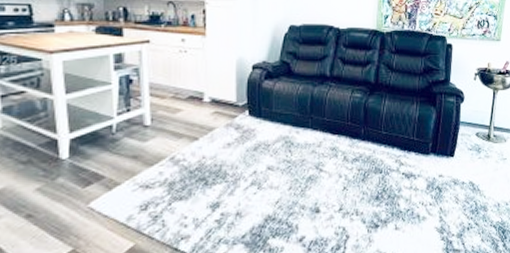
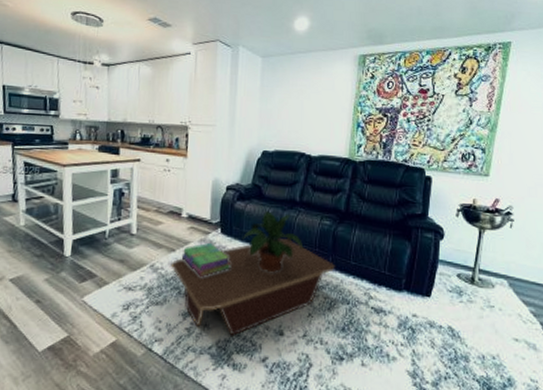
coffee table: none [194,115,368,221] -> present [171,239,335,336]
stack of books: none [206,126,261,165] -> present [181,242,230,278]
potted plant: none [273,86,336,150] -> present [243,208,304,272]

